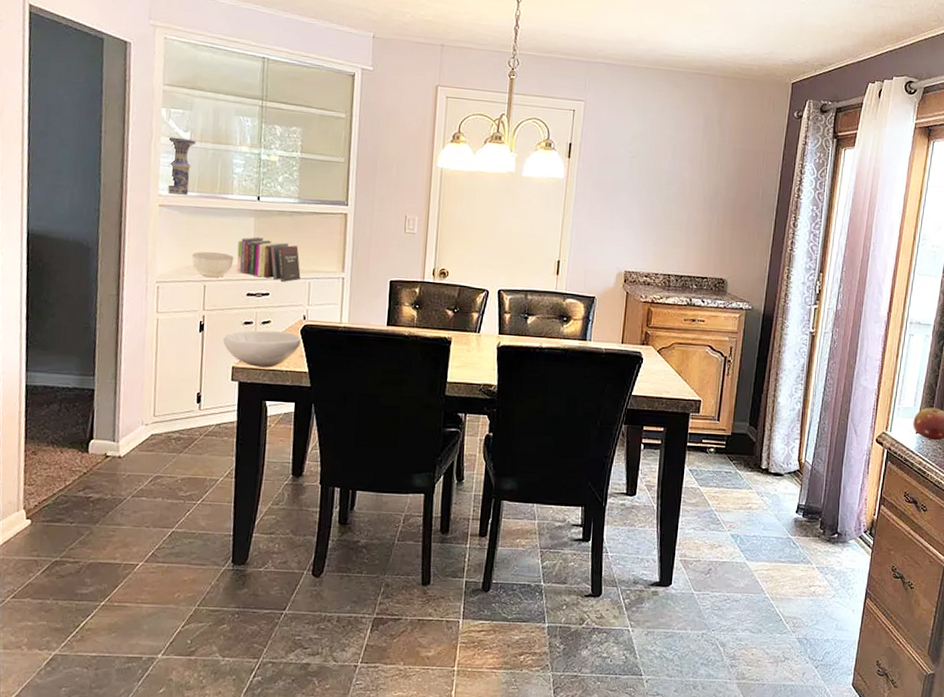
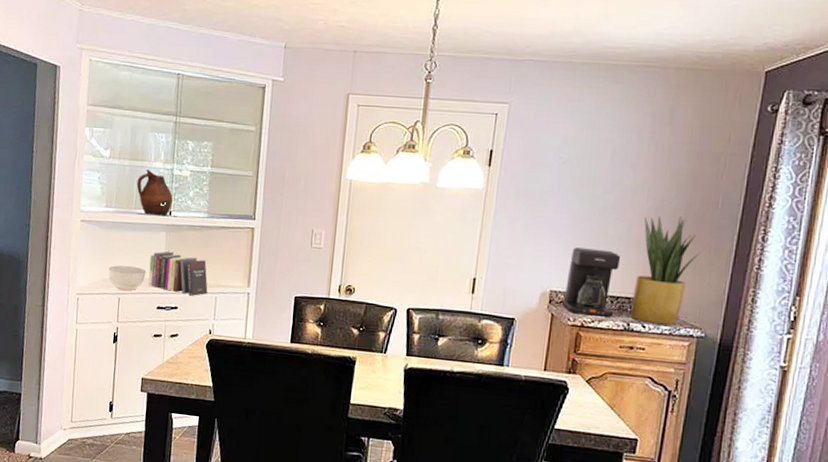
vase: present [166,136,197,196] -> none [89,154,116,212]
ceramic pitcher: none [221,152,266,203] -> present [136,168,177,217]
bowl: present [223,330,301,368] -> none [134,343,207,381]
coffee maker: none [634,232,682,294] -> present [561,247,620,317]
planter: none [692,205,747,300] -> present [630,217,702,326]

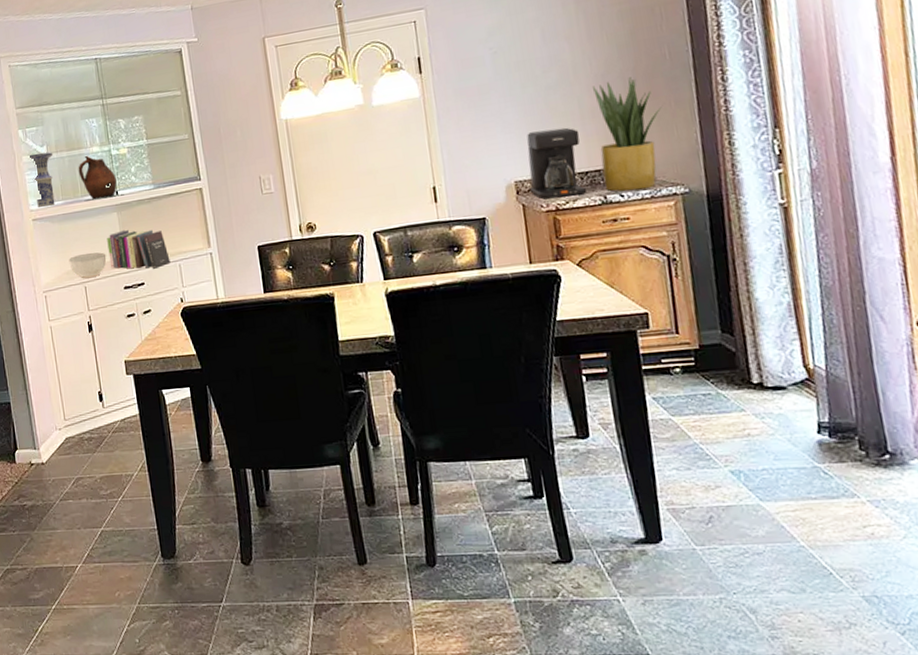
vase: none [89,154,116,212] -> present [27,152,55,208]

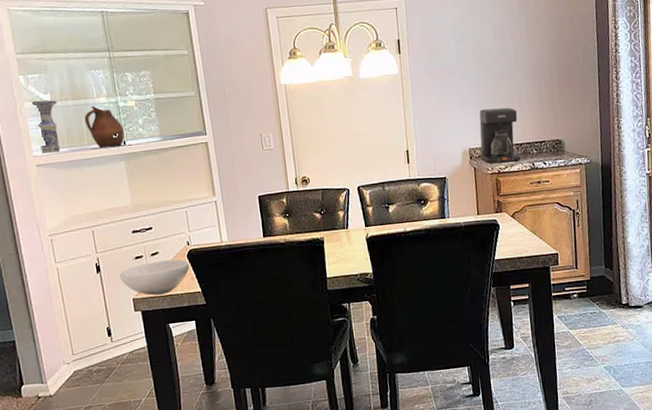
bowl: present [69,252,107,279] -> none [75,198,114,223]
books: present [107,229,171,270] -> none [114,177,178,216]
bowl: none [111,317,184,358] -> present [120,259,190,296]
planter: present [593,77,662,192] -> none [529,71,575,161]

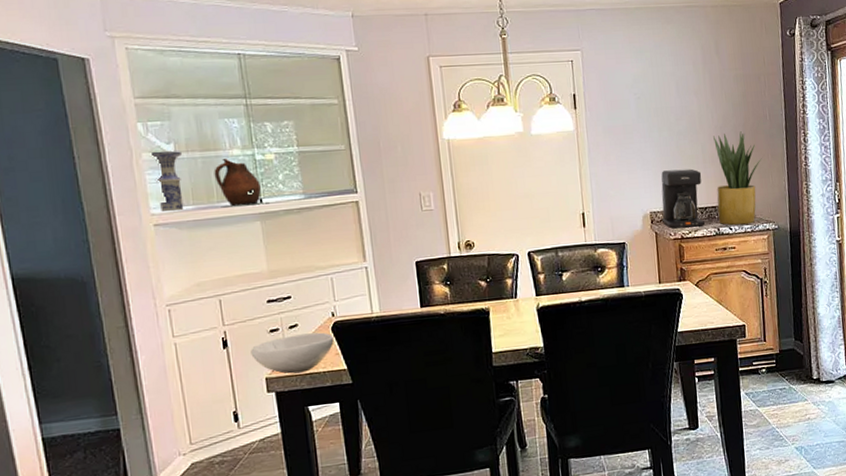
planter: none [529,71,575,161] -> present [713,131,762,226]

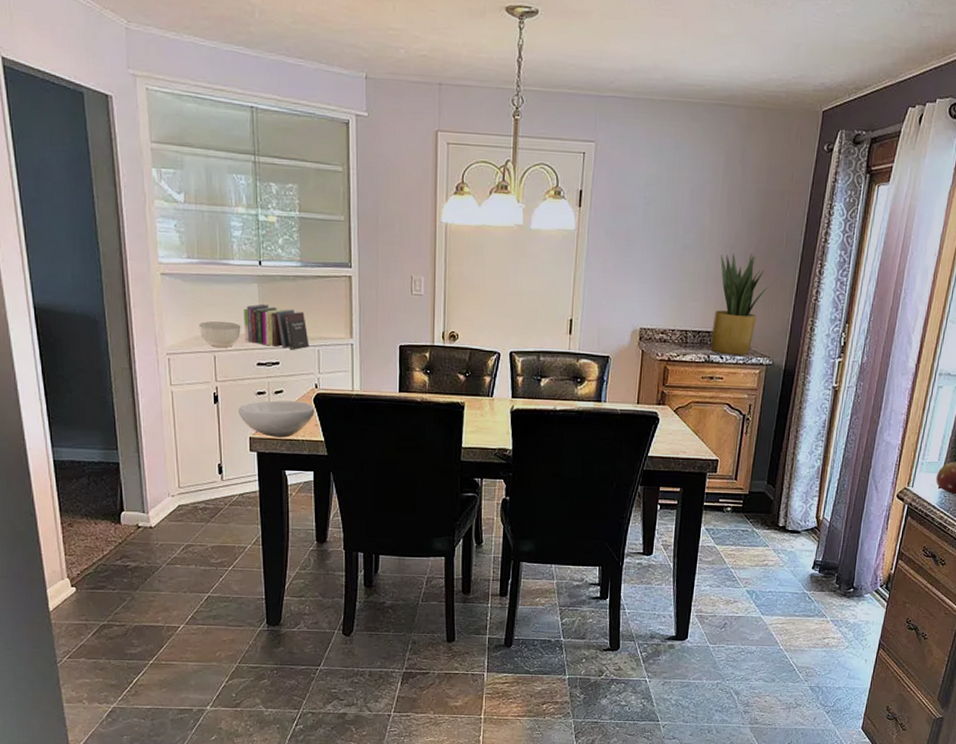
vase: present [148,150,184,213] -> none [161,199,192,263]
bowl: none [200,263,247,292] -> present [199,321,241,348]
ceramic pitcher: present [214,158,270,208] -> none [219,214,268,267]
books: none [247,240,322,283] -> present [244,303,309,351]
coffee maker: present [661,168,706,229] -> none [650,286,700,351]

